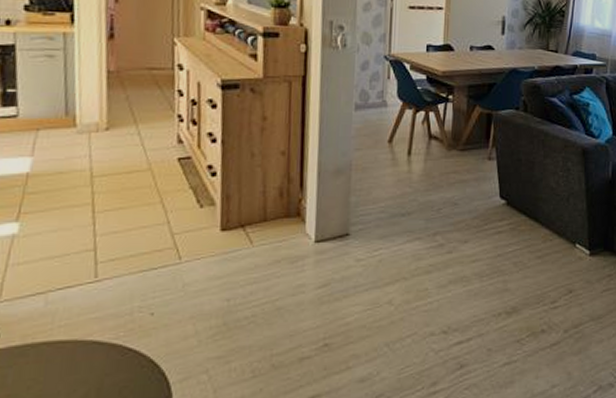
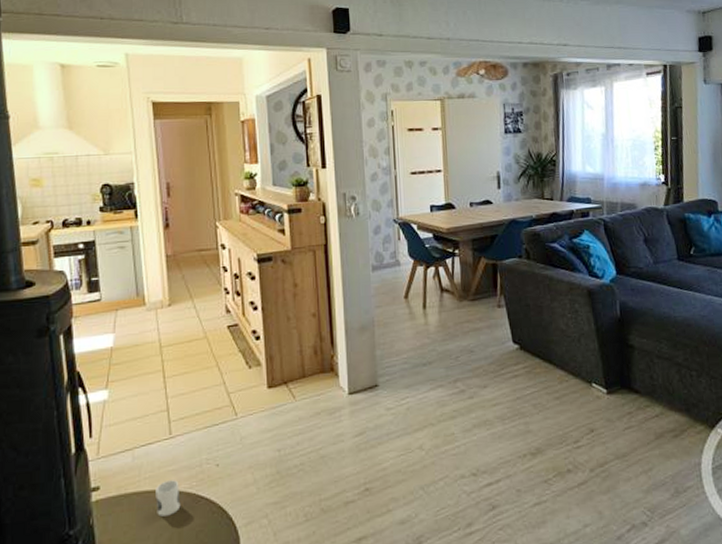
mug: none [71,329,103,370] -> present [155,480,181,517]

